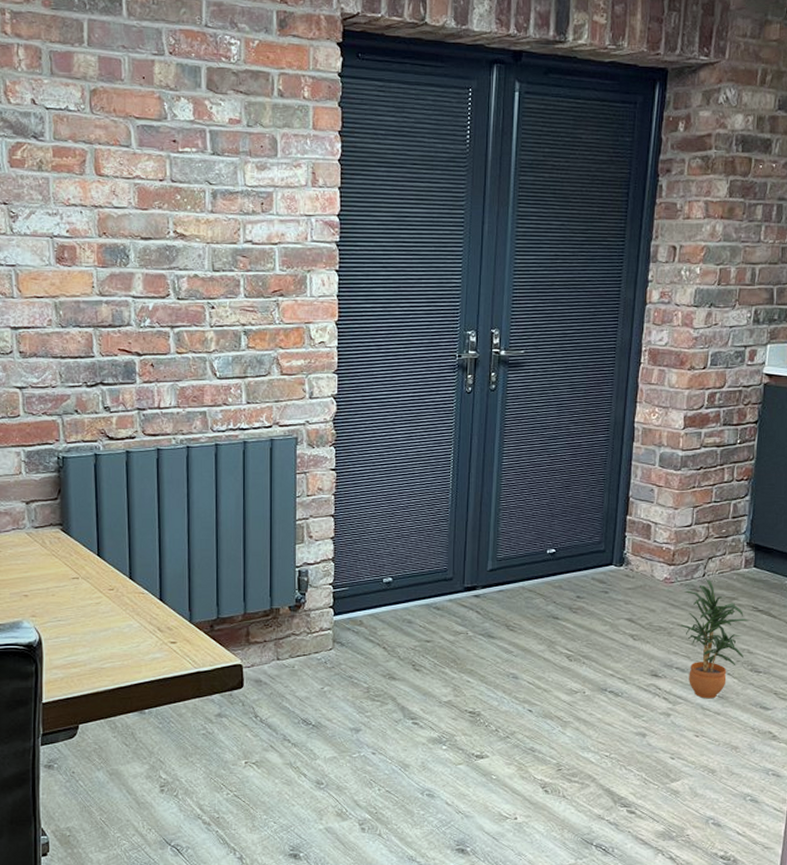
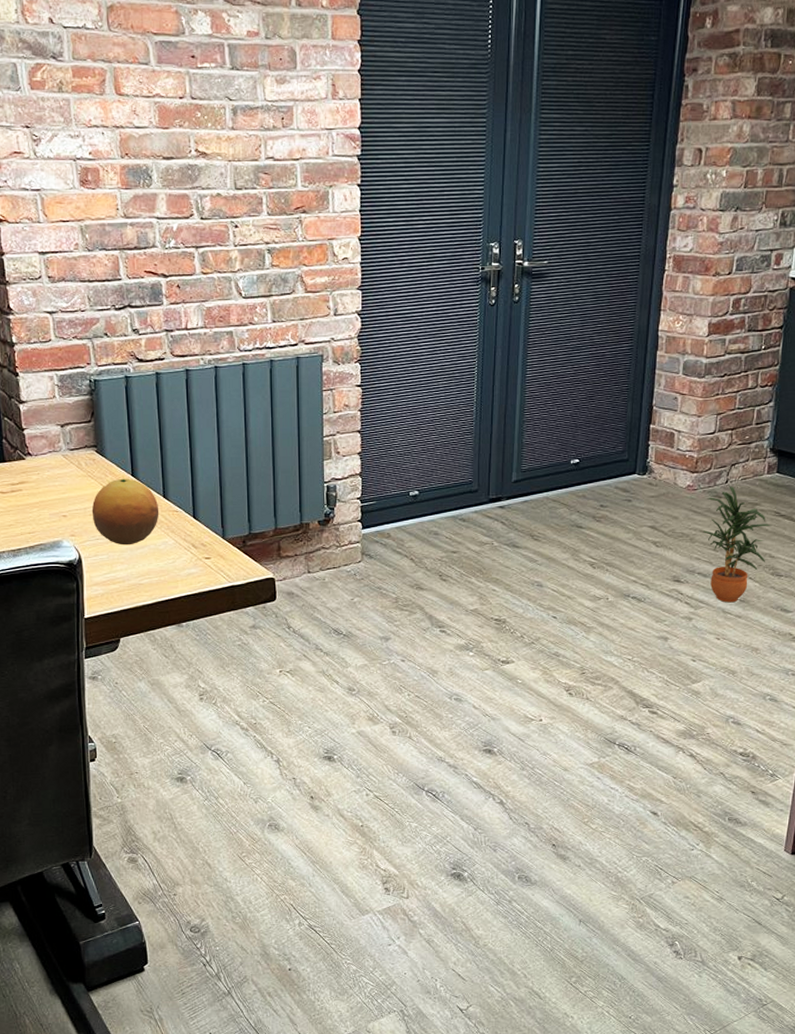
fruit: none [54,558,125,628] -> present [91,478,159,546]

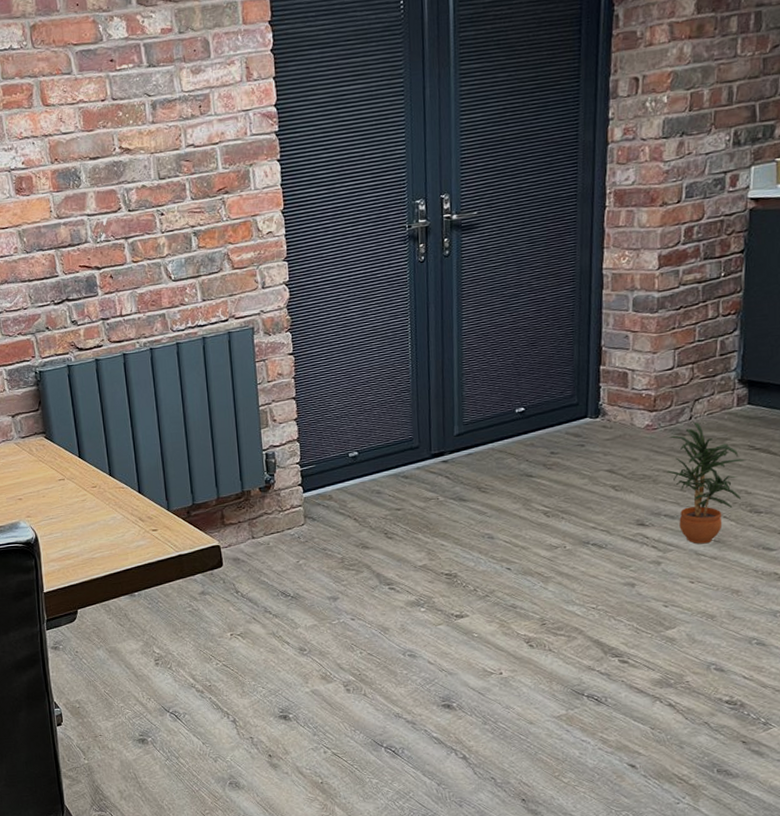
fruit: present [91,478,159,546] -> none [44,460,107,523]

